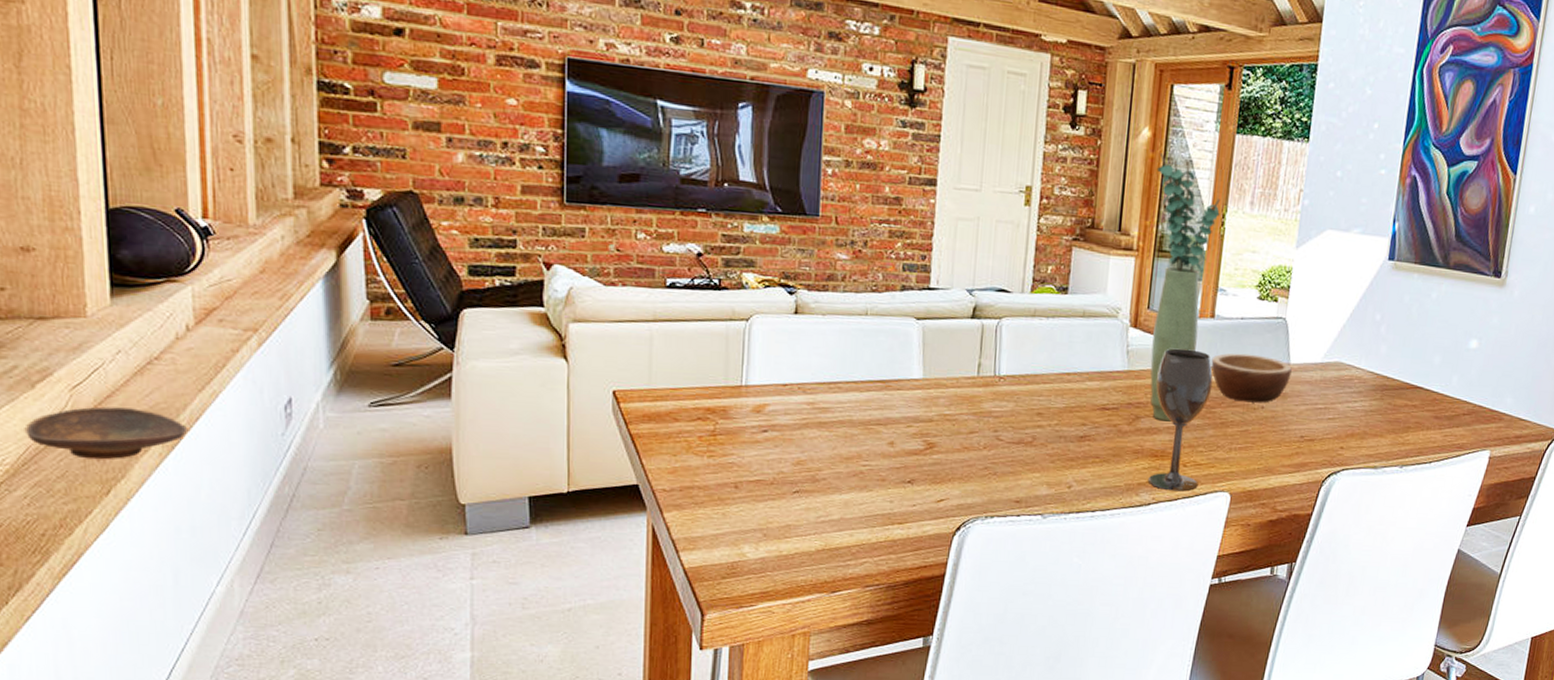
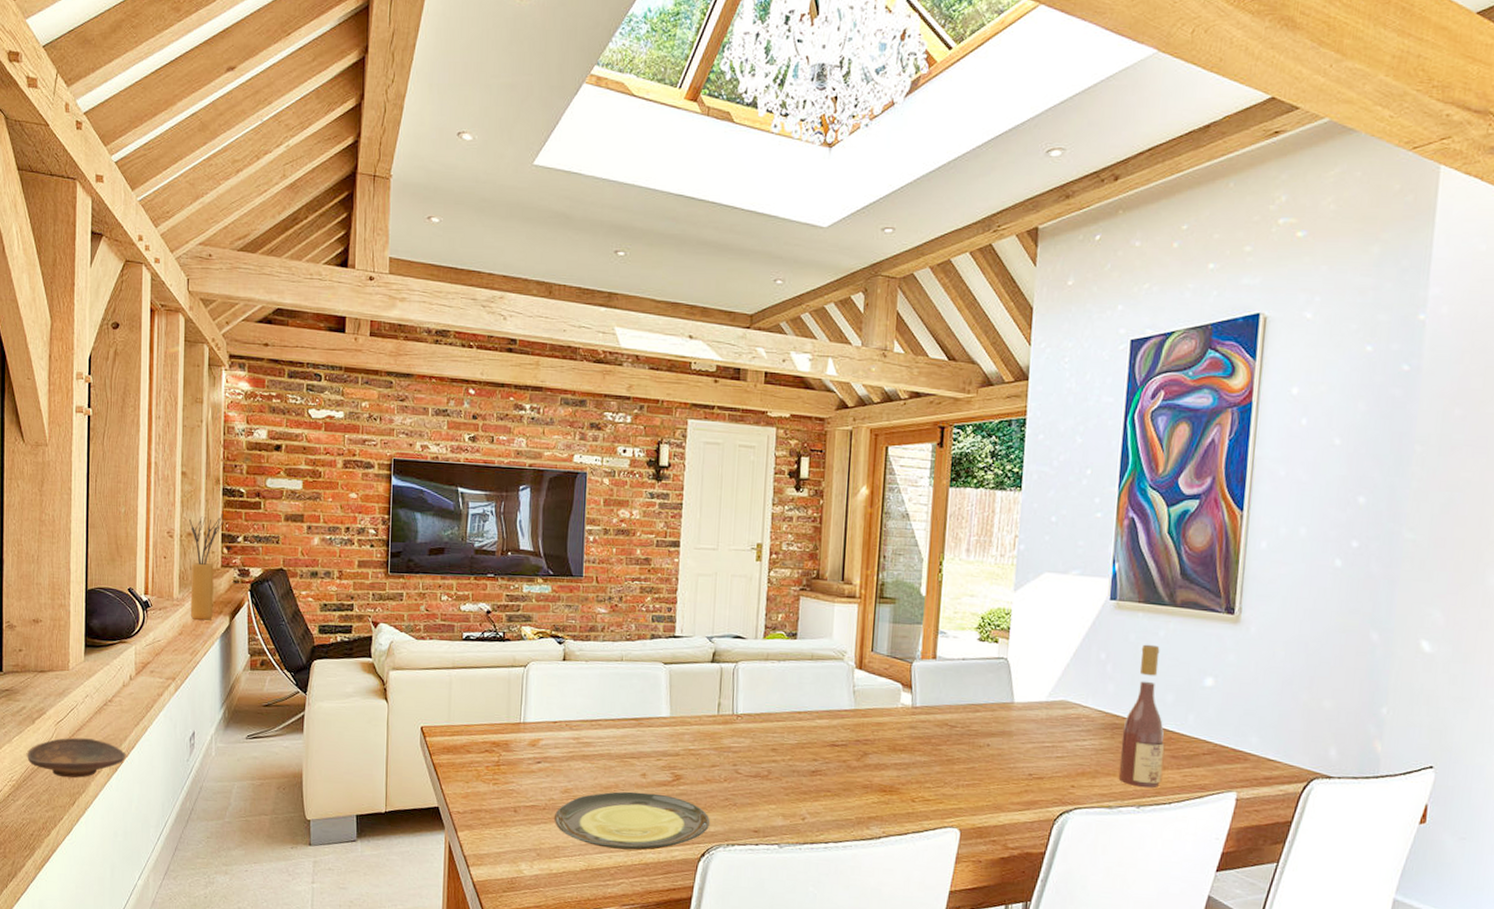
vase: none [267,115,324,255] -> present [189,514,226,621]
plate: none [783,462,968,526] -> present [553,791,711,851]
wine glass: present [1147,348,1213,492] -> none [877,688,938,827]
vase: present [1150,152,1220,422] -> none [875,508,937,758]
bowl: present [1211,353,1292,403] -> none [934,692,1016,741]
wine bottle: none [1384,306,1432,449] -> present [1118,644,1166,789]

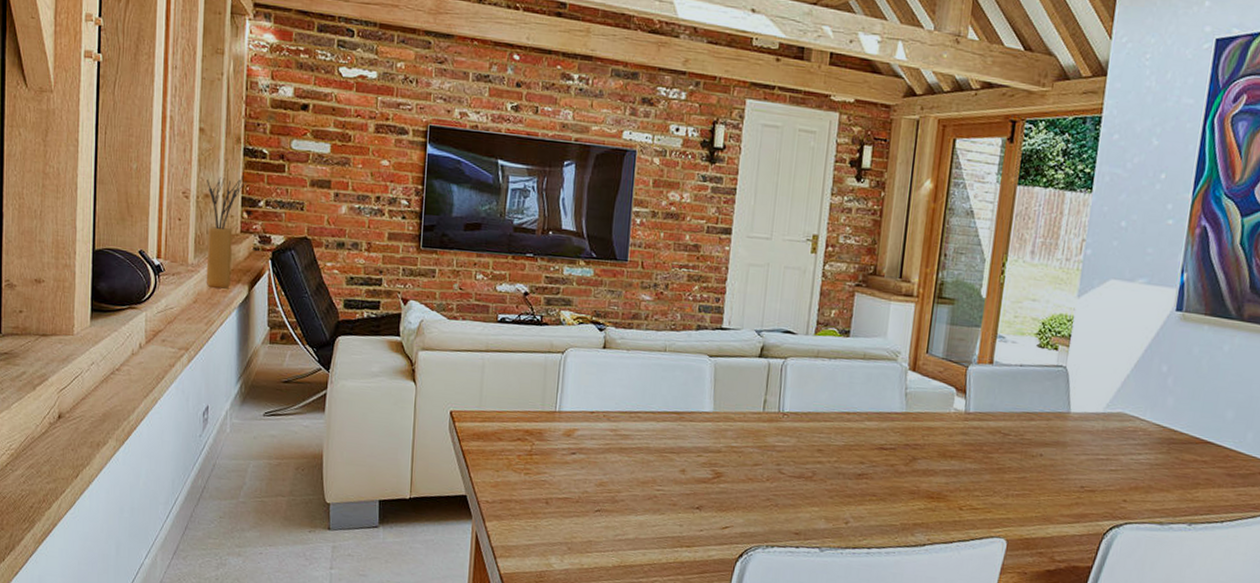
decorative bowl: present [27,737,126,778] -> none [27,406,134,450]
plate: present [553,791,711,851] -> none [587,487,751,548]
wine bottle: present [1118,644,1166,789] -> none [1171,358,1224,507]

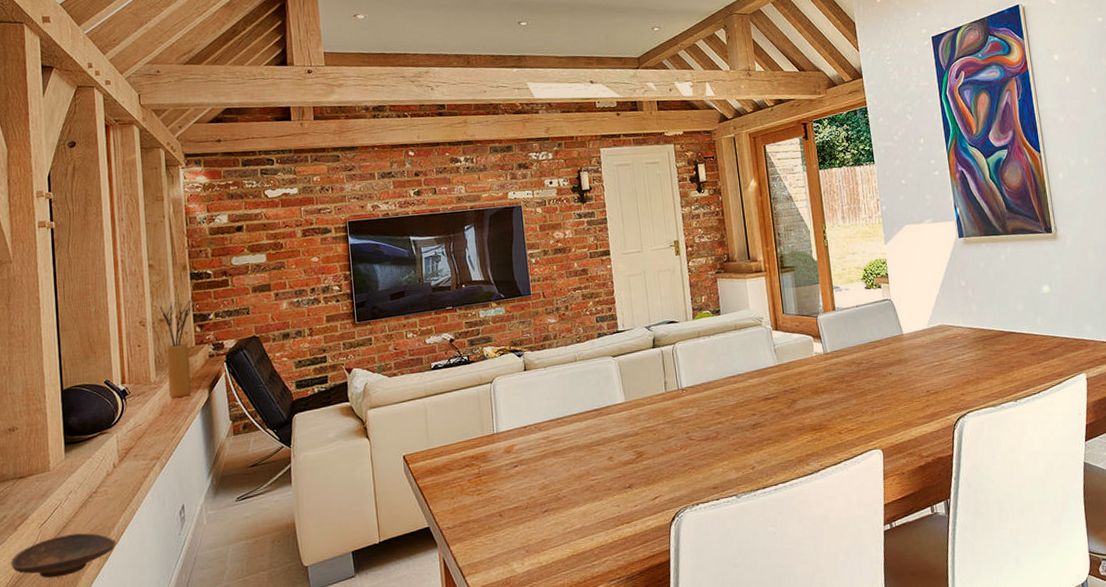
decorative bowl: none [27,406,134,450] -> present [11,532,116,578]

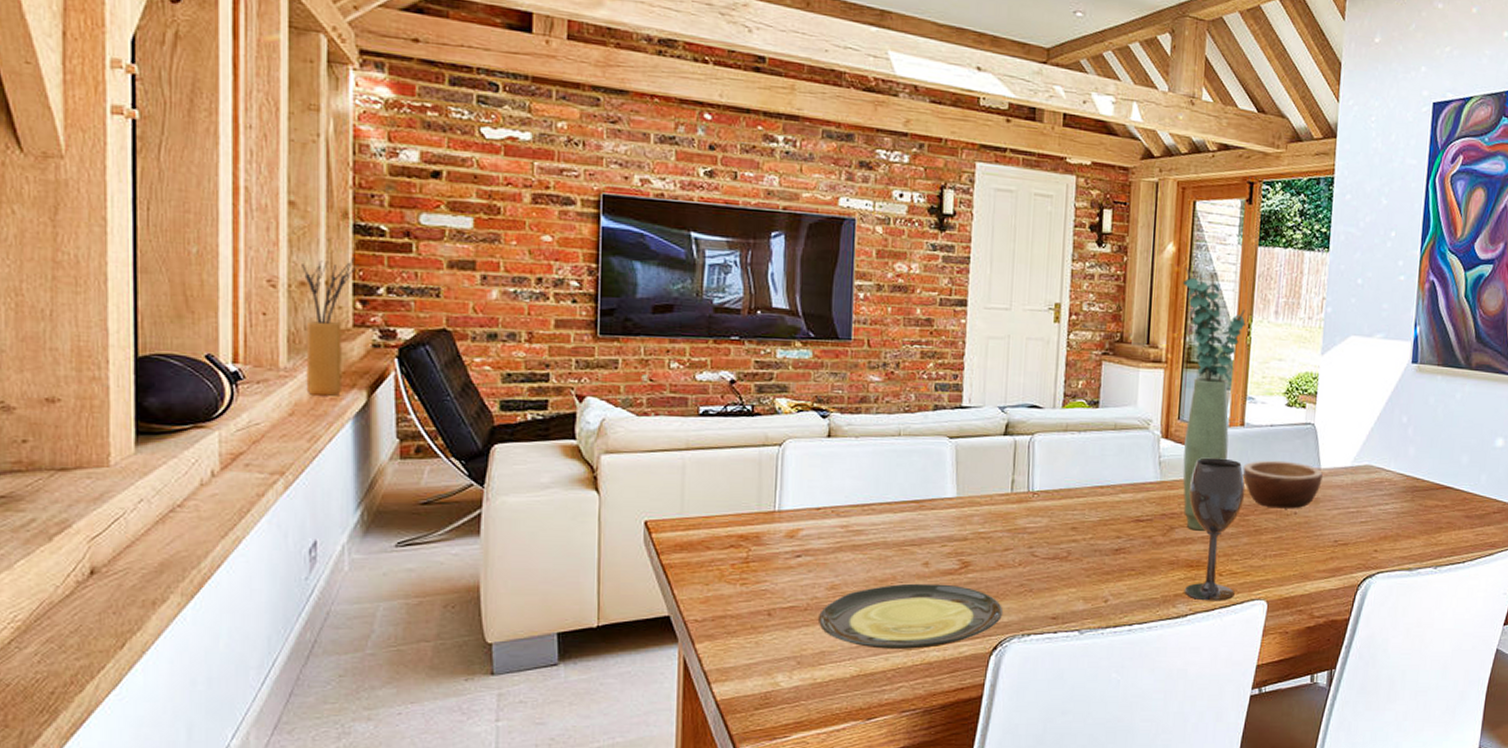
decorative bowl: present [11,532,116,578] -> none [41,557,208,612]
plate: none [536,472,675,532] -> present [817,583,1004,649]
vase: none [766,195,827,400] -> present [1182,266,1246,531]
wine glass: none [801,338,855,457] -> present [1184,457,1246,601]
bowl: none [841,332,907,372] -> present [1242,460,1323,509]

